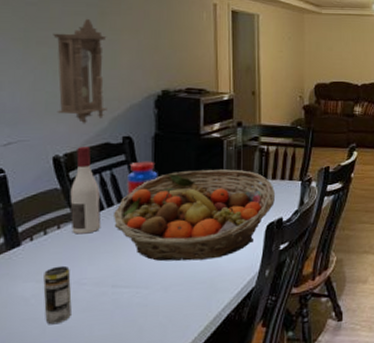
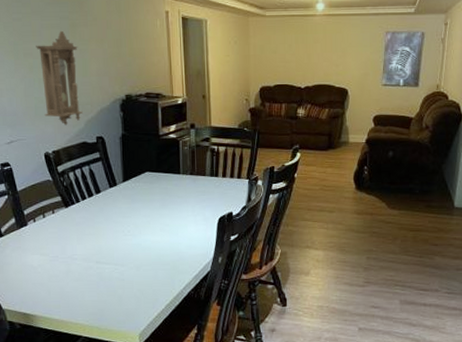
beverage can: present [43,265,72,325] -> none [46,243,68,289]
wine bottle: present [70,146,101,235] -> none [59,144,85,219]
fruit basket: present [112,169,276,261] -> none [93,167,226,246]
jar: present [127,161,158,195] -> none [102,158,127,188]

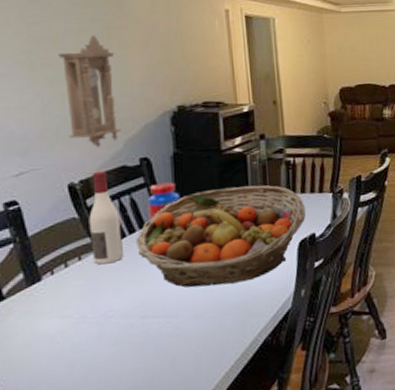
wine bottle: none [59,144,85,219] -> present [89,170,124,265]
fruit basket: none [93,167,226,246] -> present [135,185,306,288]
jar: none [102,158,127,188] -> present [148,182,180,220]

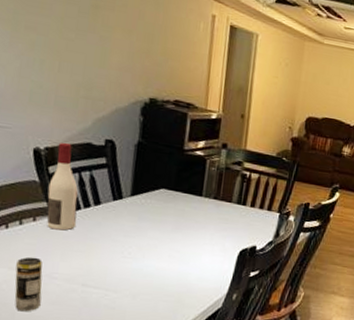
pendulum clock: present [58,35,121,148] -> none [41,9,99,120]
beverage can: none [68,298,100,362] -> present [14,257,43,312]
fruit basket: present [135,185,306,288] -> none [88,183,253,275]
jar: present [148,182,180,220] -> none [104,167,138,199]

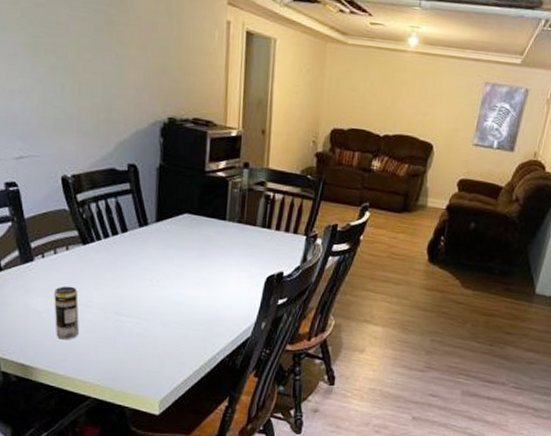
wine bottle: present [47,142,78,231] -> none [77,169,106,259]

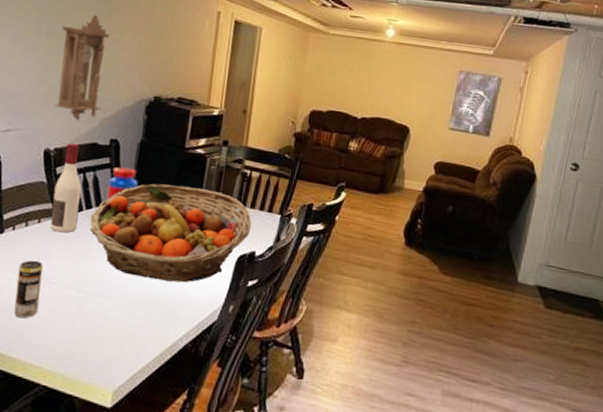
pendulum clock: none [61,27,114,146] -> present [54,14,111,121]
wine bottle: none [77,169,106,259] -> present [50,143,82,233]
fruit basket: none [117,208,279,303] -> present [89,183,252,283]
jar: none [131,192,162,226] -> present [106,166,138,200]

